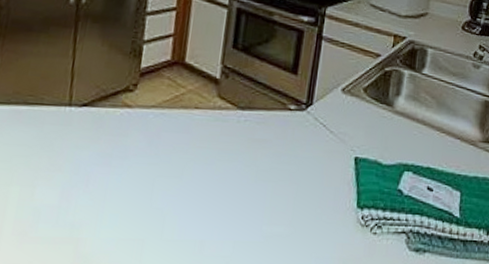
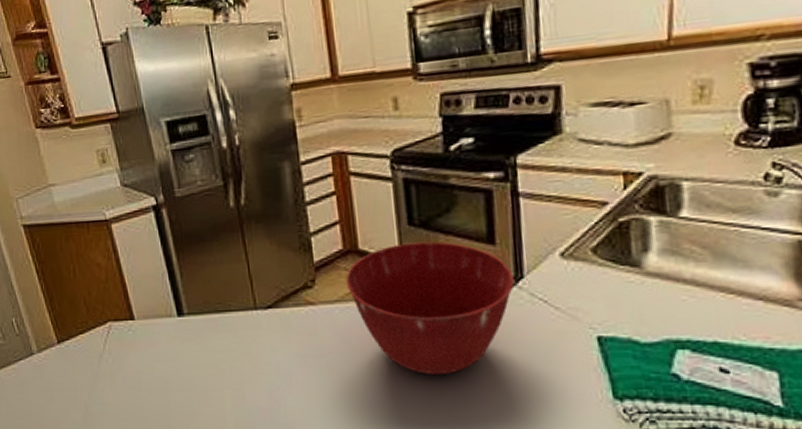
mixing bowl: none [166,62,306,182] -> present [346,241,515,376]

